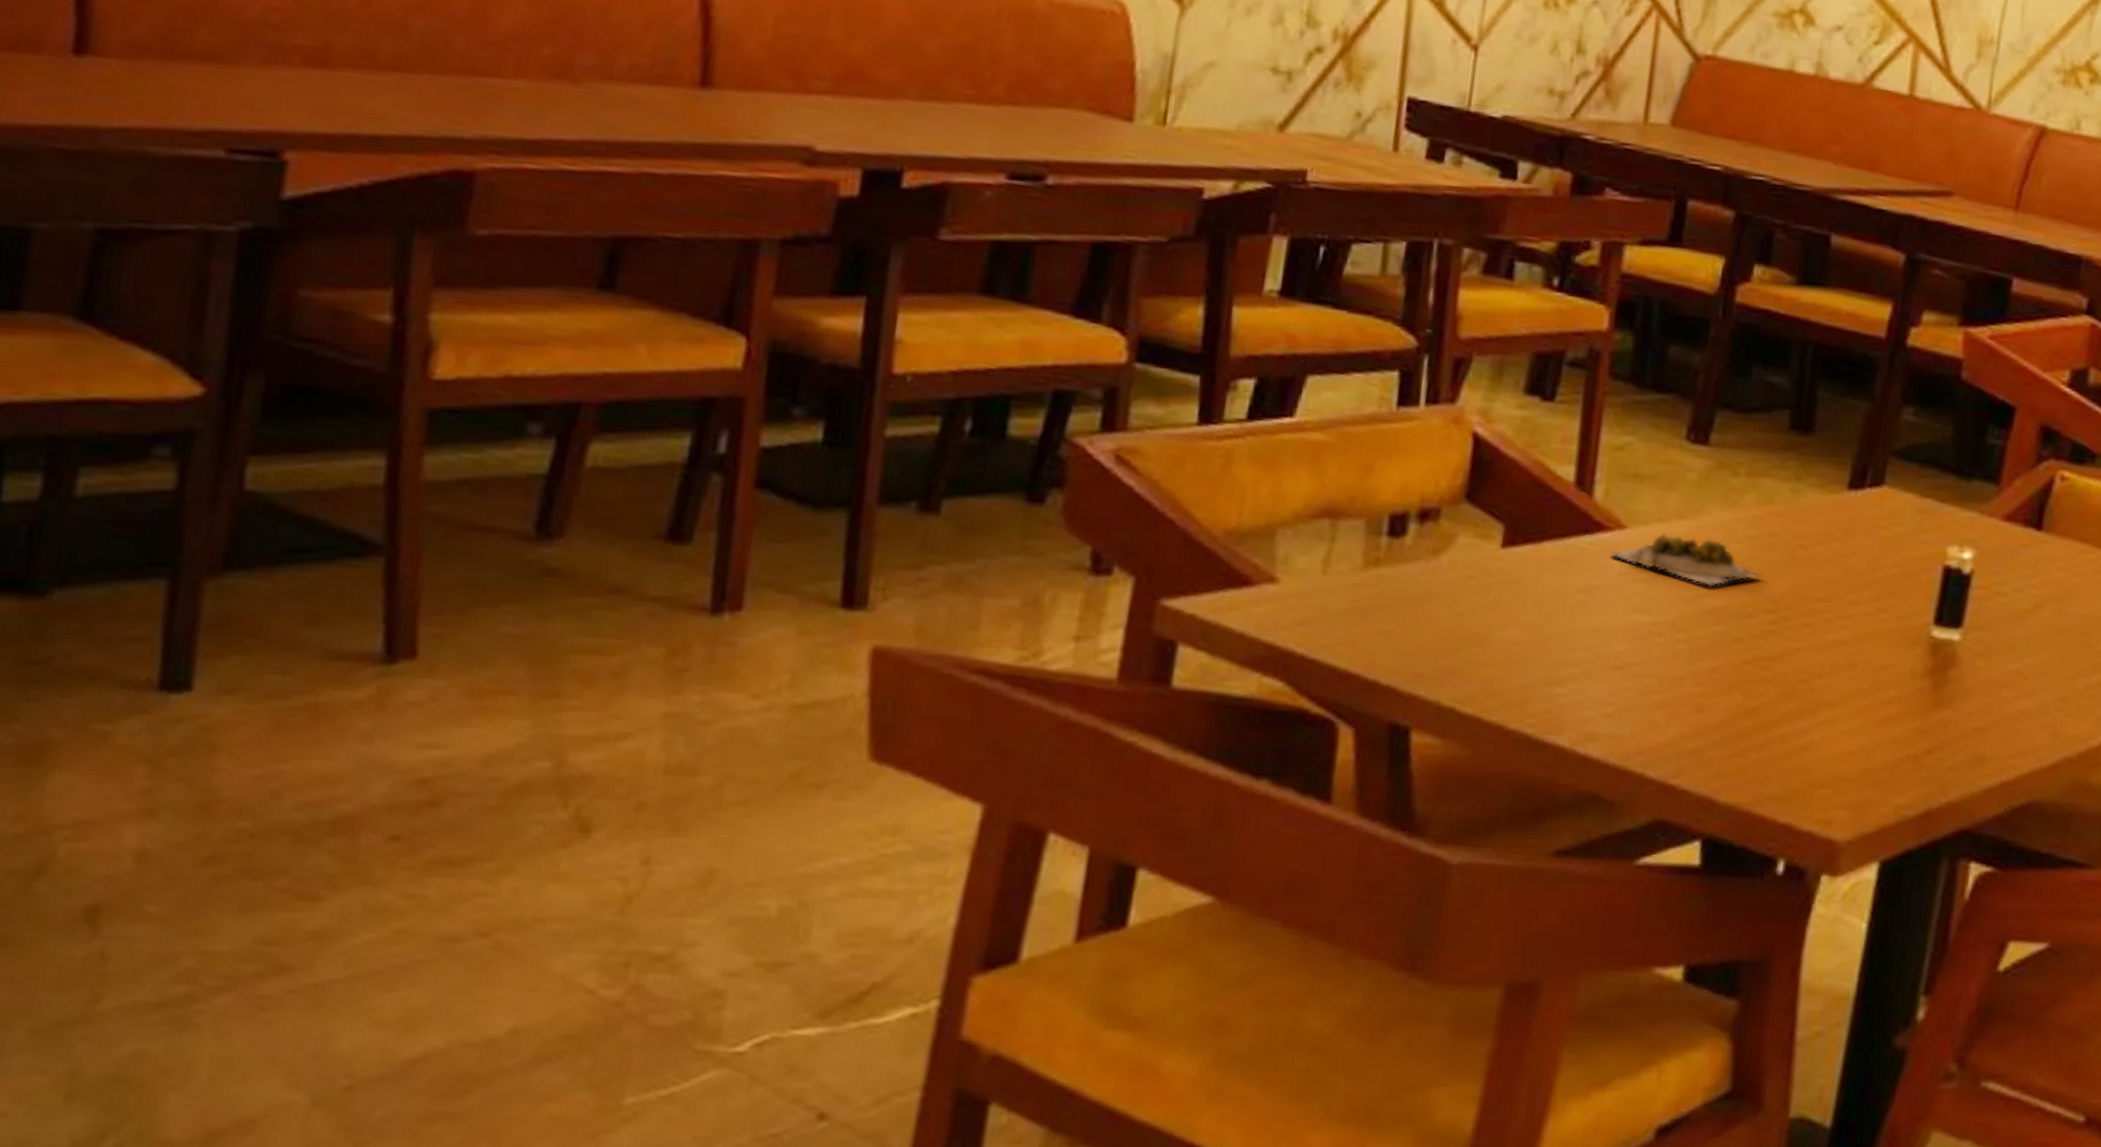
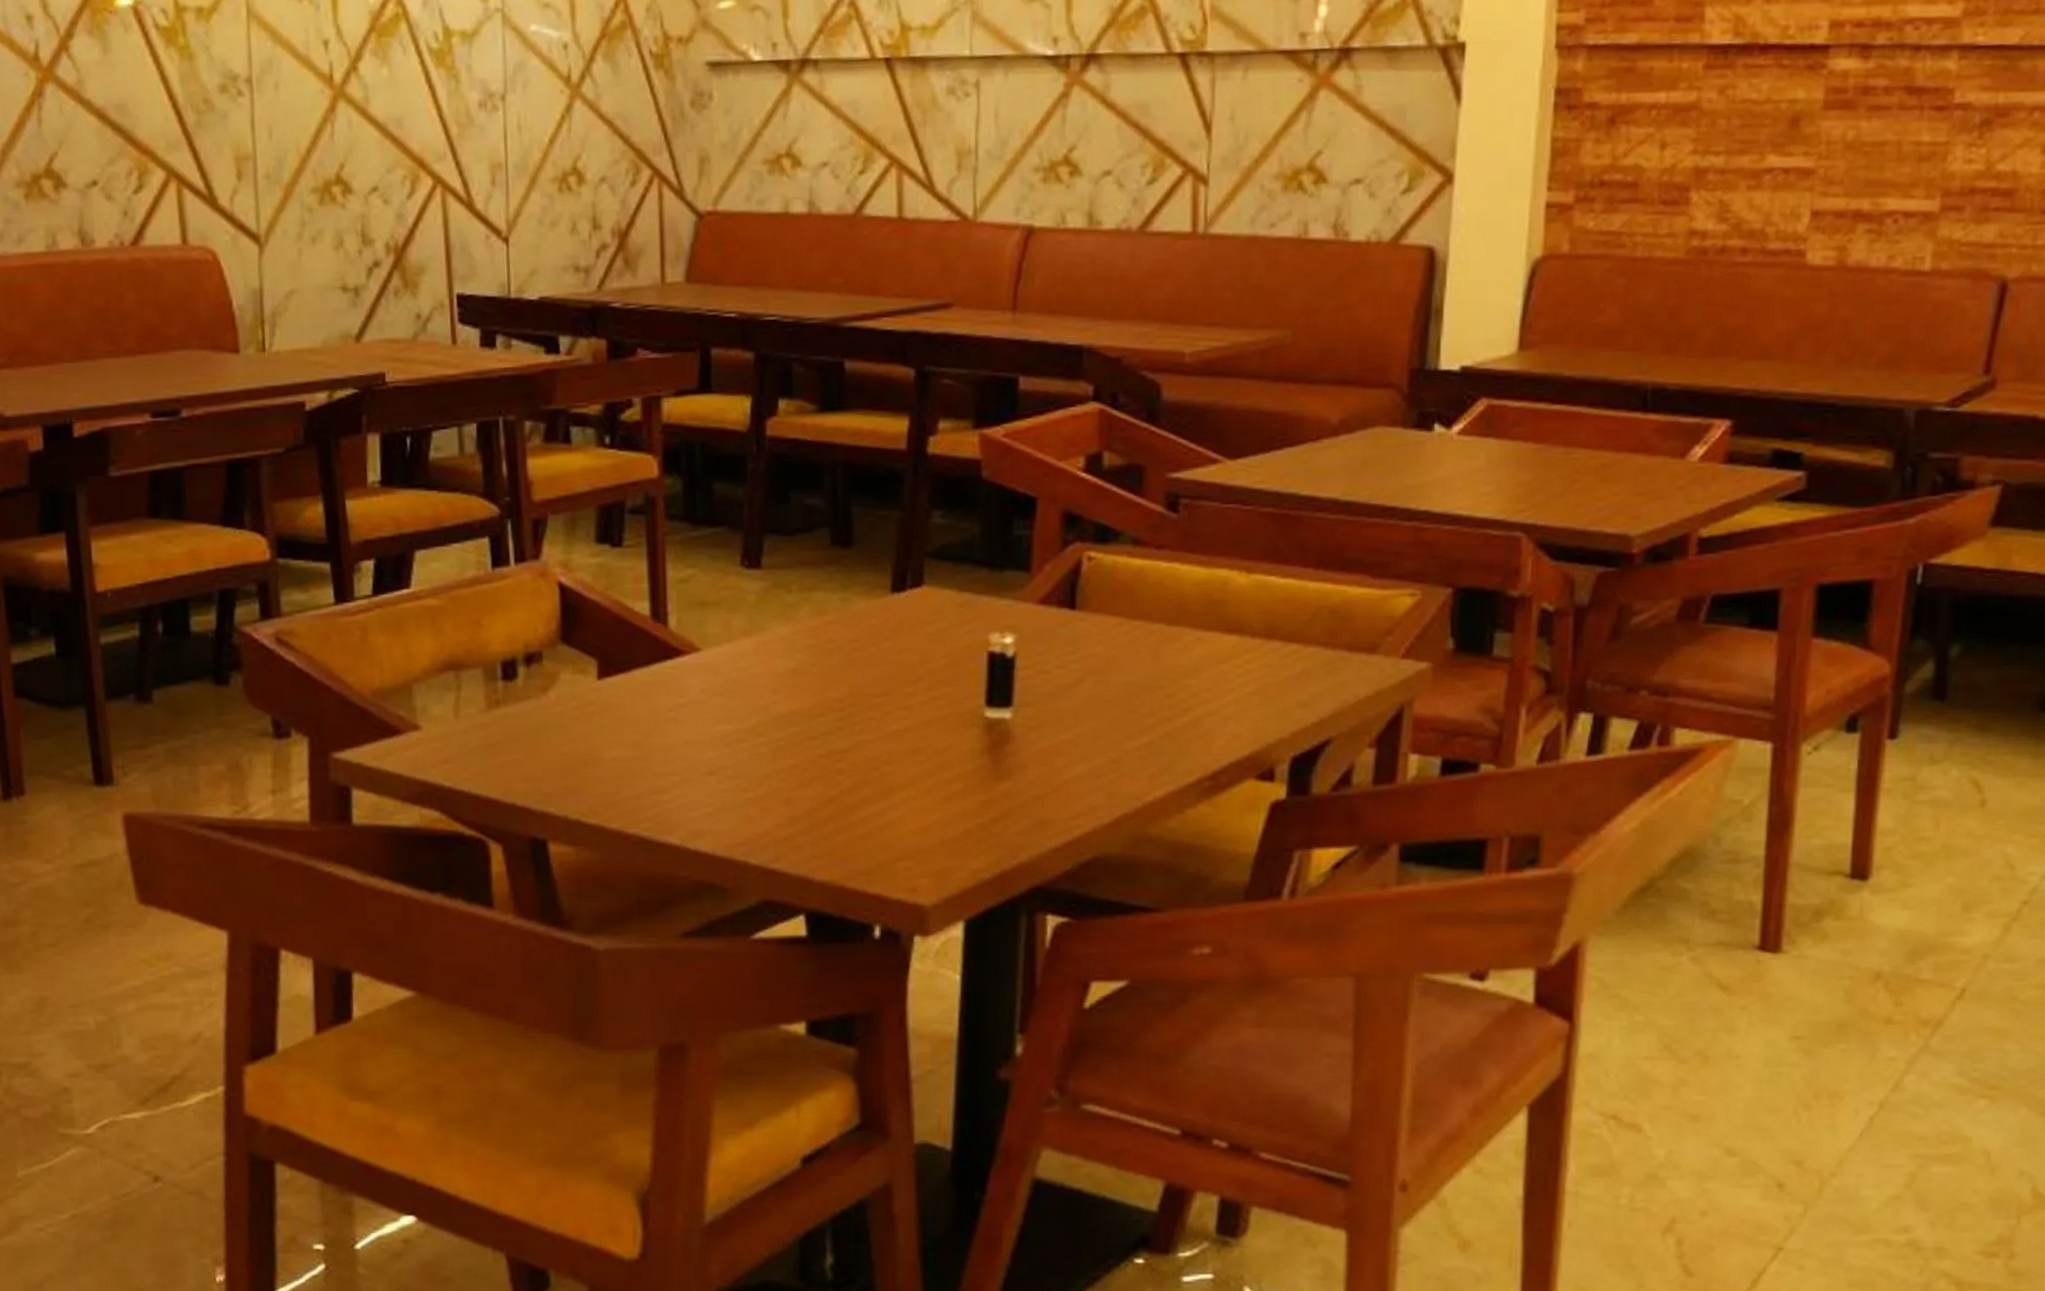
succulent plant: present [1611,533,1764,587] -> none [691,651,826,694]

